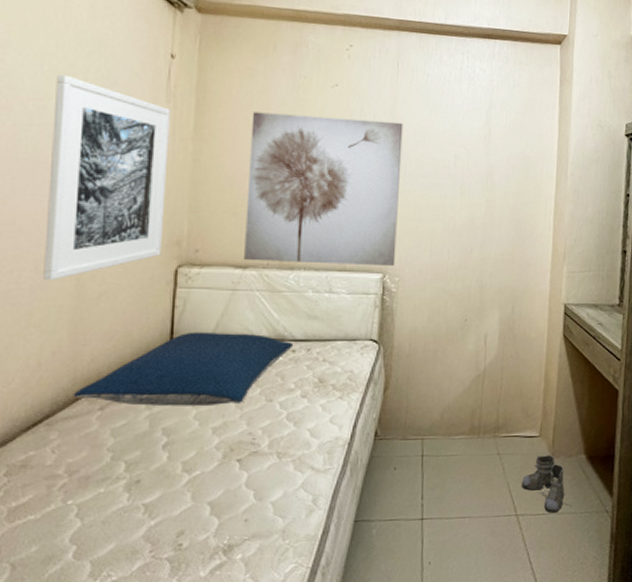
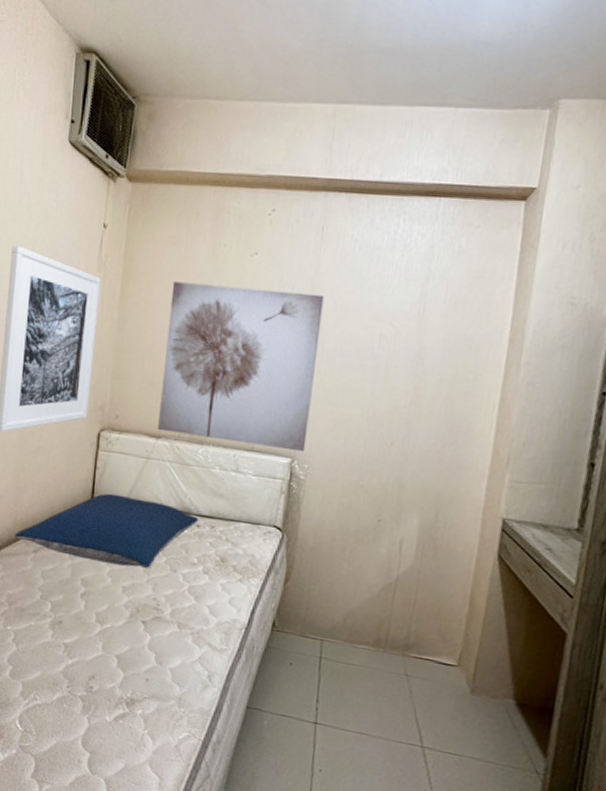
boots: present [522,455,572,513] -> none [431,687,492,757]

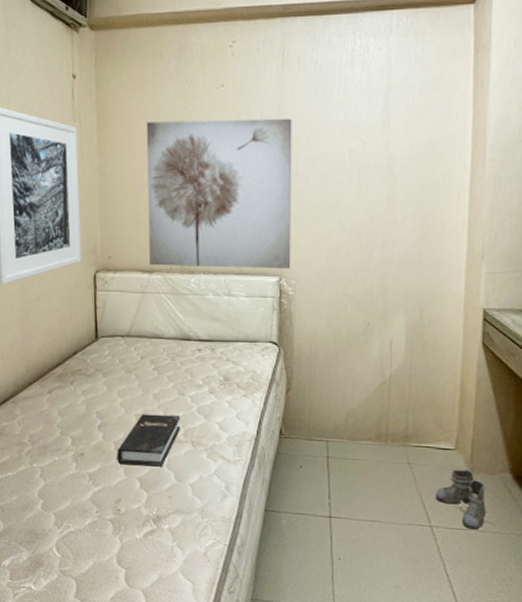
pillow: present [14,493,199,568] -> none [28,330,199,396]
hardback book: none [96,586,170,647] -> present [117,414,181,467]
boots: none [431,687,492,757] -> present [436,469,495,530]

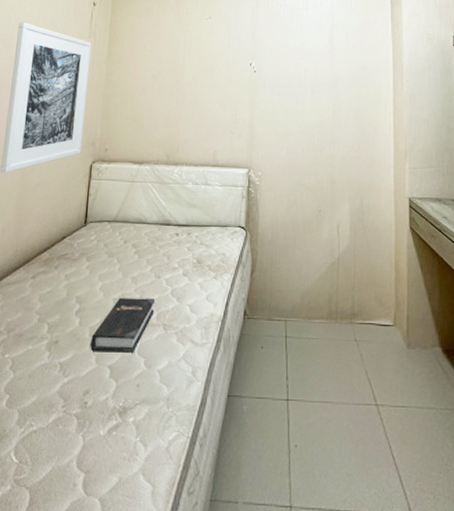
wall art: present [146,118,292,270] -> none [140,41,262,163]
boots: present [436,469,495,530] -> none [380,345,431,406]

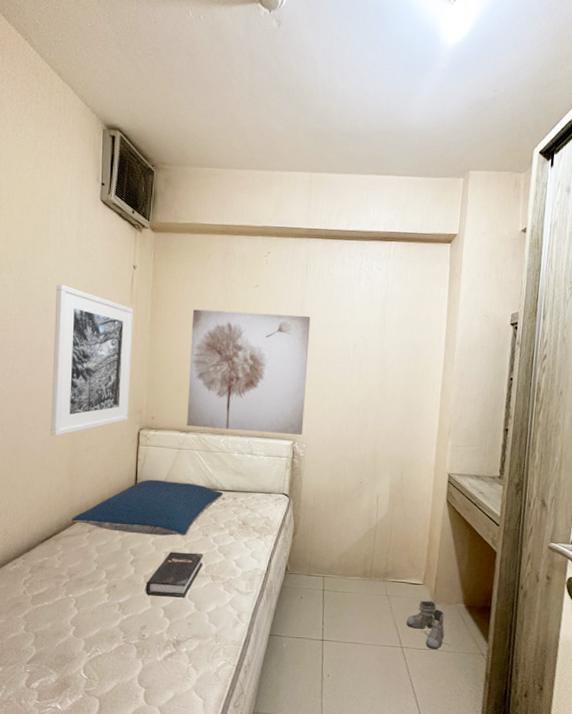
pillow: none [15,215,178,279] -> present [71,479,224,536]
wall art: none [140,41,262,163] -> present [187,309,311,436]
boots: none [380,345,431,406] -> present [407,600,451,650]

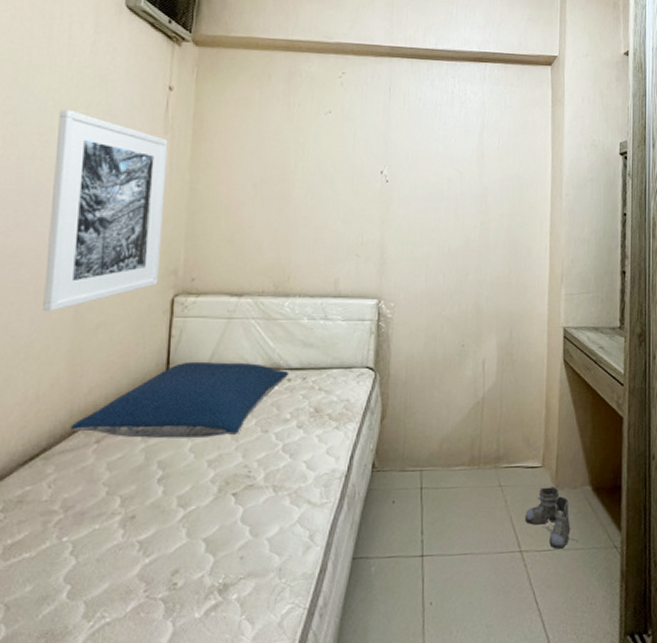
hardback book: present [145,551,204,598] -> none [179,456,263,523]
wall art: present [187,309,311,436] -> none [239,140,396,292]

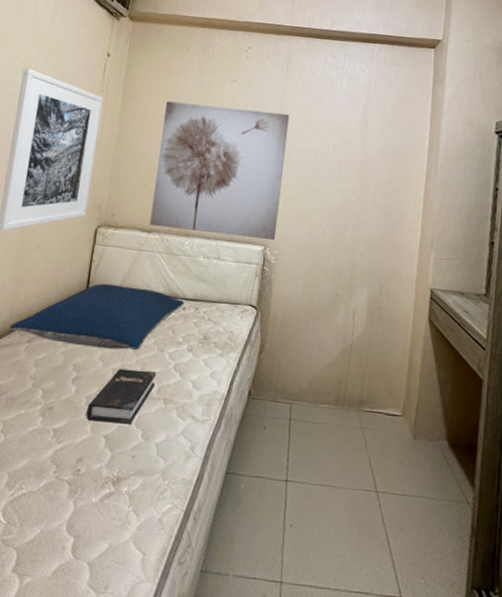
hardback book: none [179,456,263,523] -> present [86,368,157,425]
wall art: none [239,140,396,292] -> present [150,101,290,241]
boots: present [525,487,579,549] -> none [383,435,432,496]

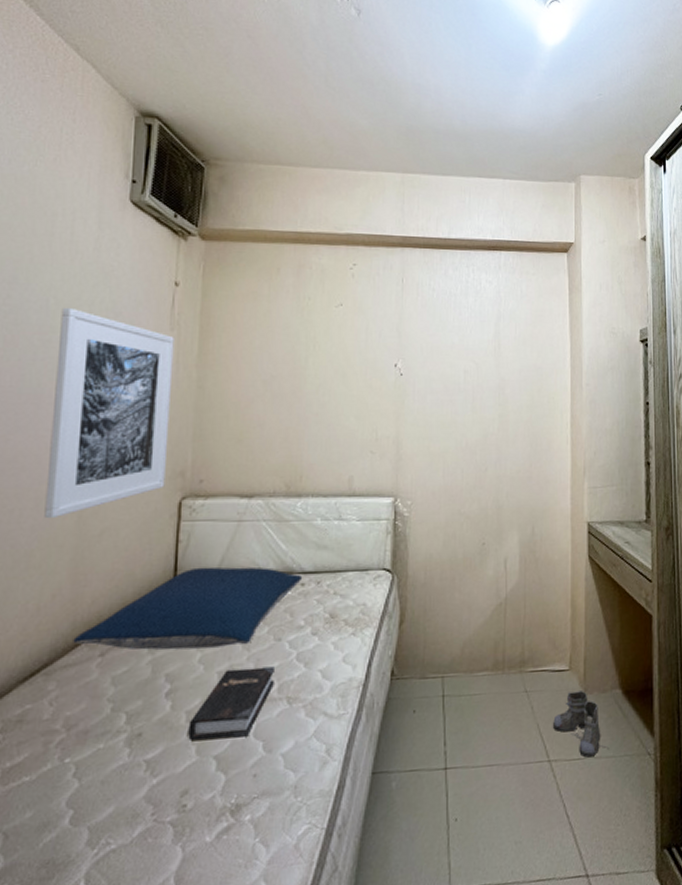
wall art: present [150,101,290,241] -> none [250,335,410,490]
boots: none [383,435,432,496] -> present [553,691,610,758]

